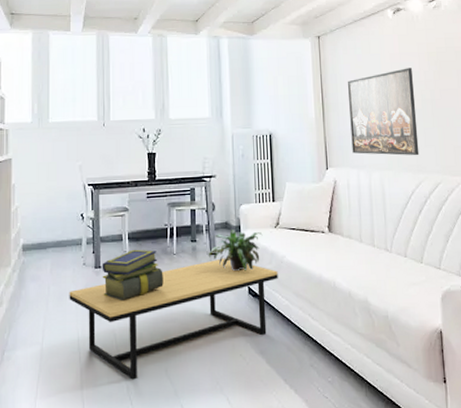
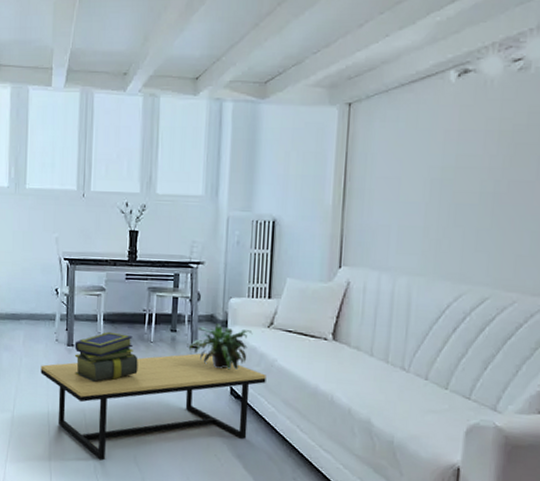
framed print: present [348,68,420,156] -> none [375,149,473,263]

